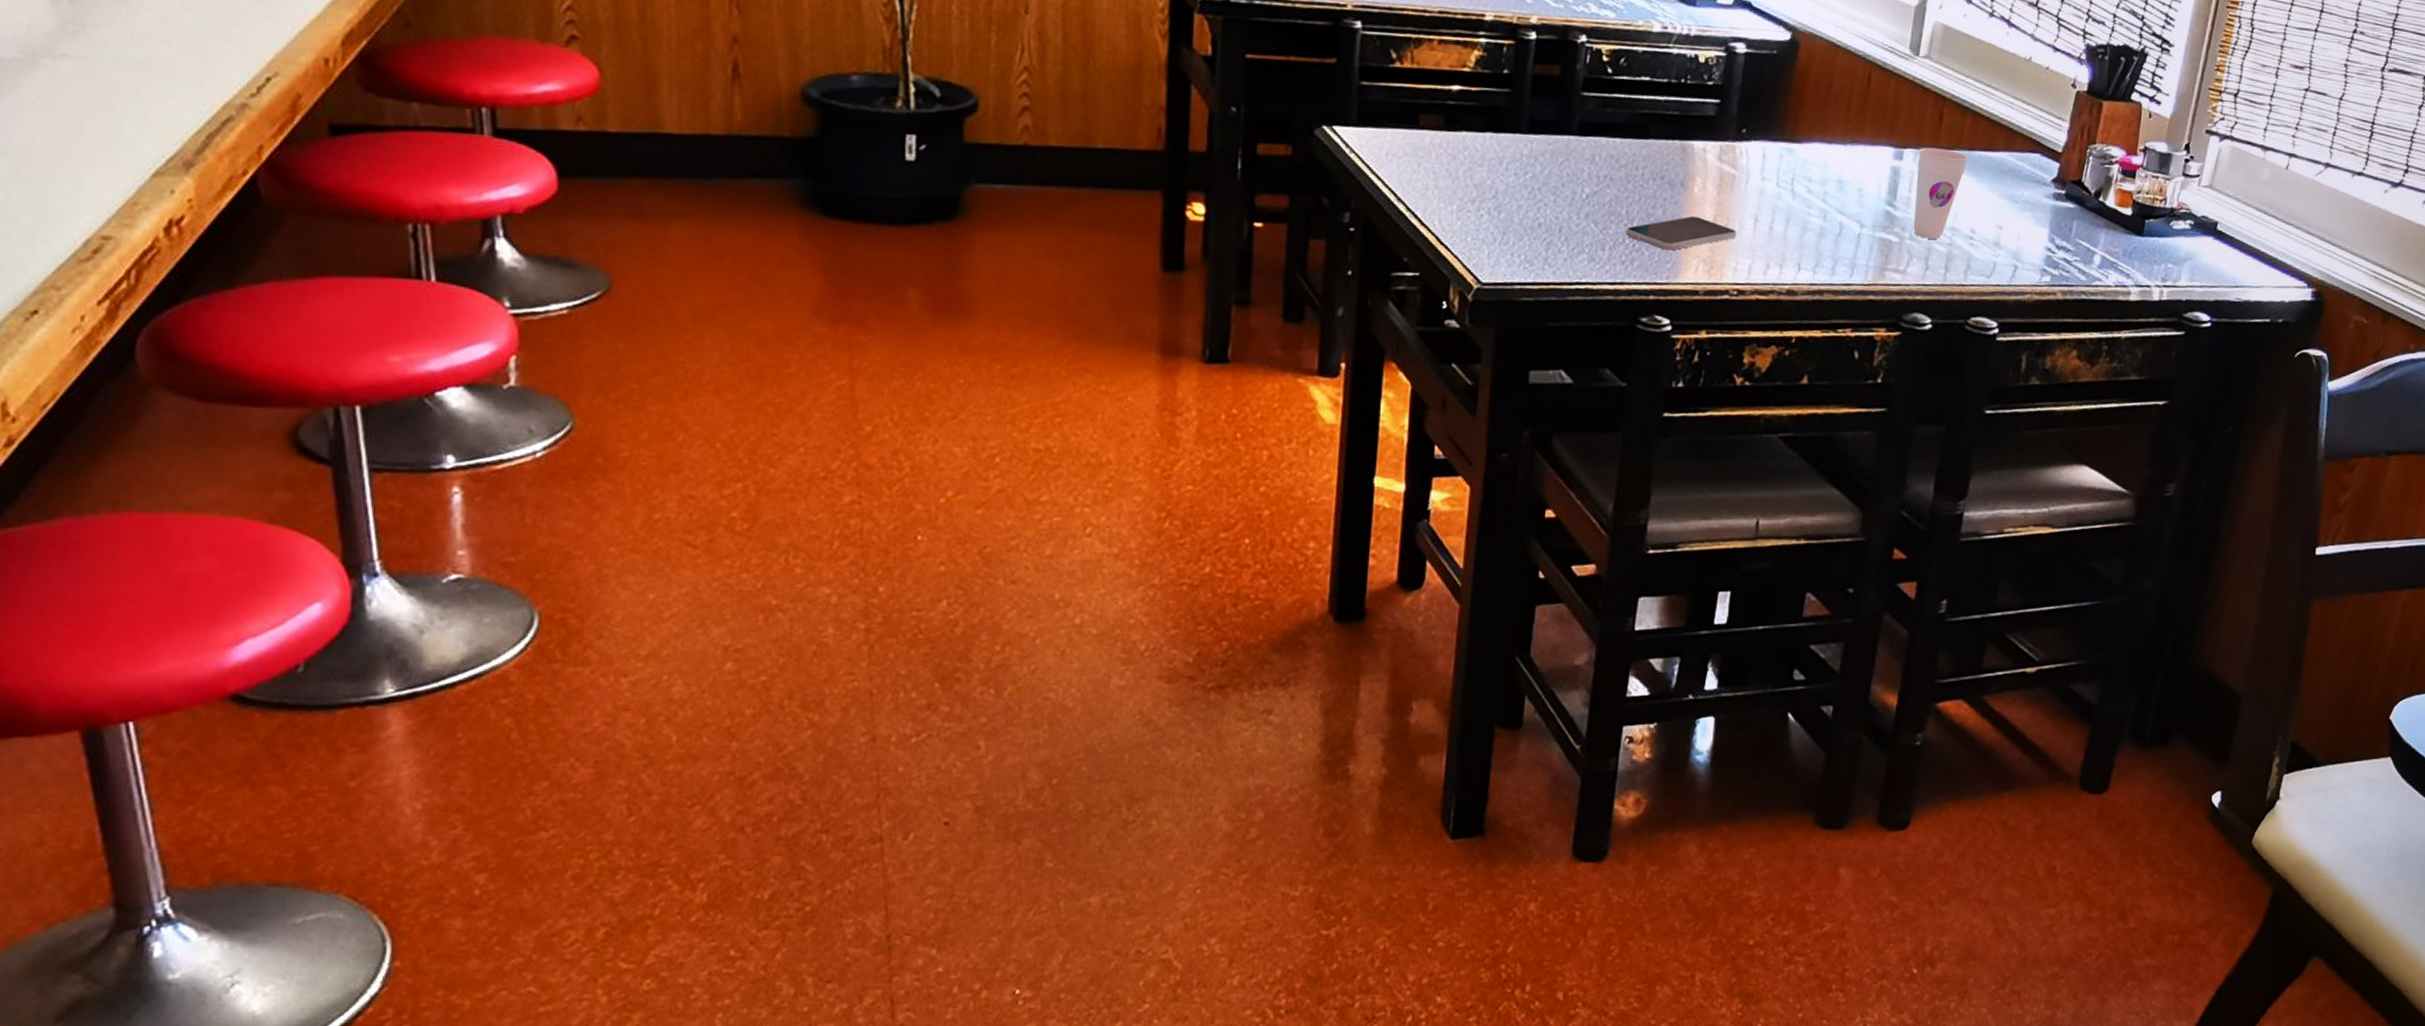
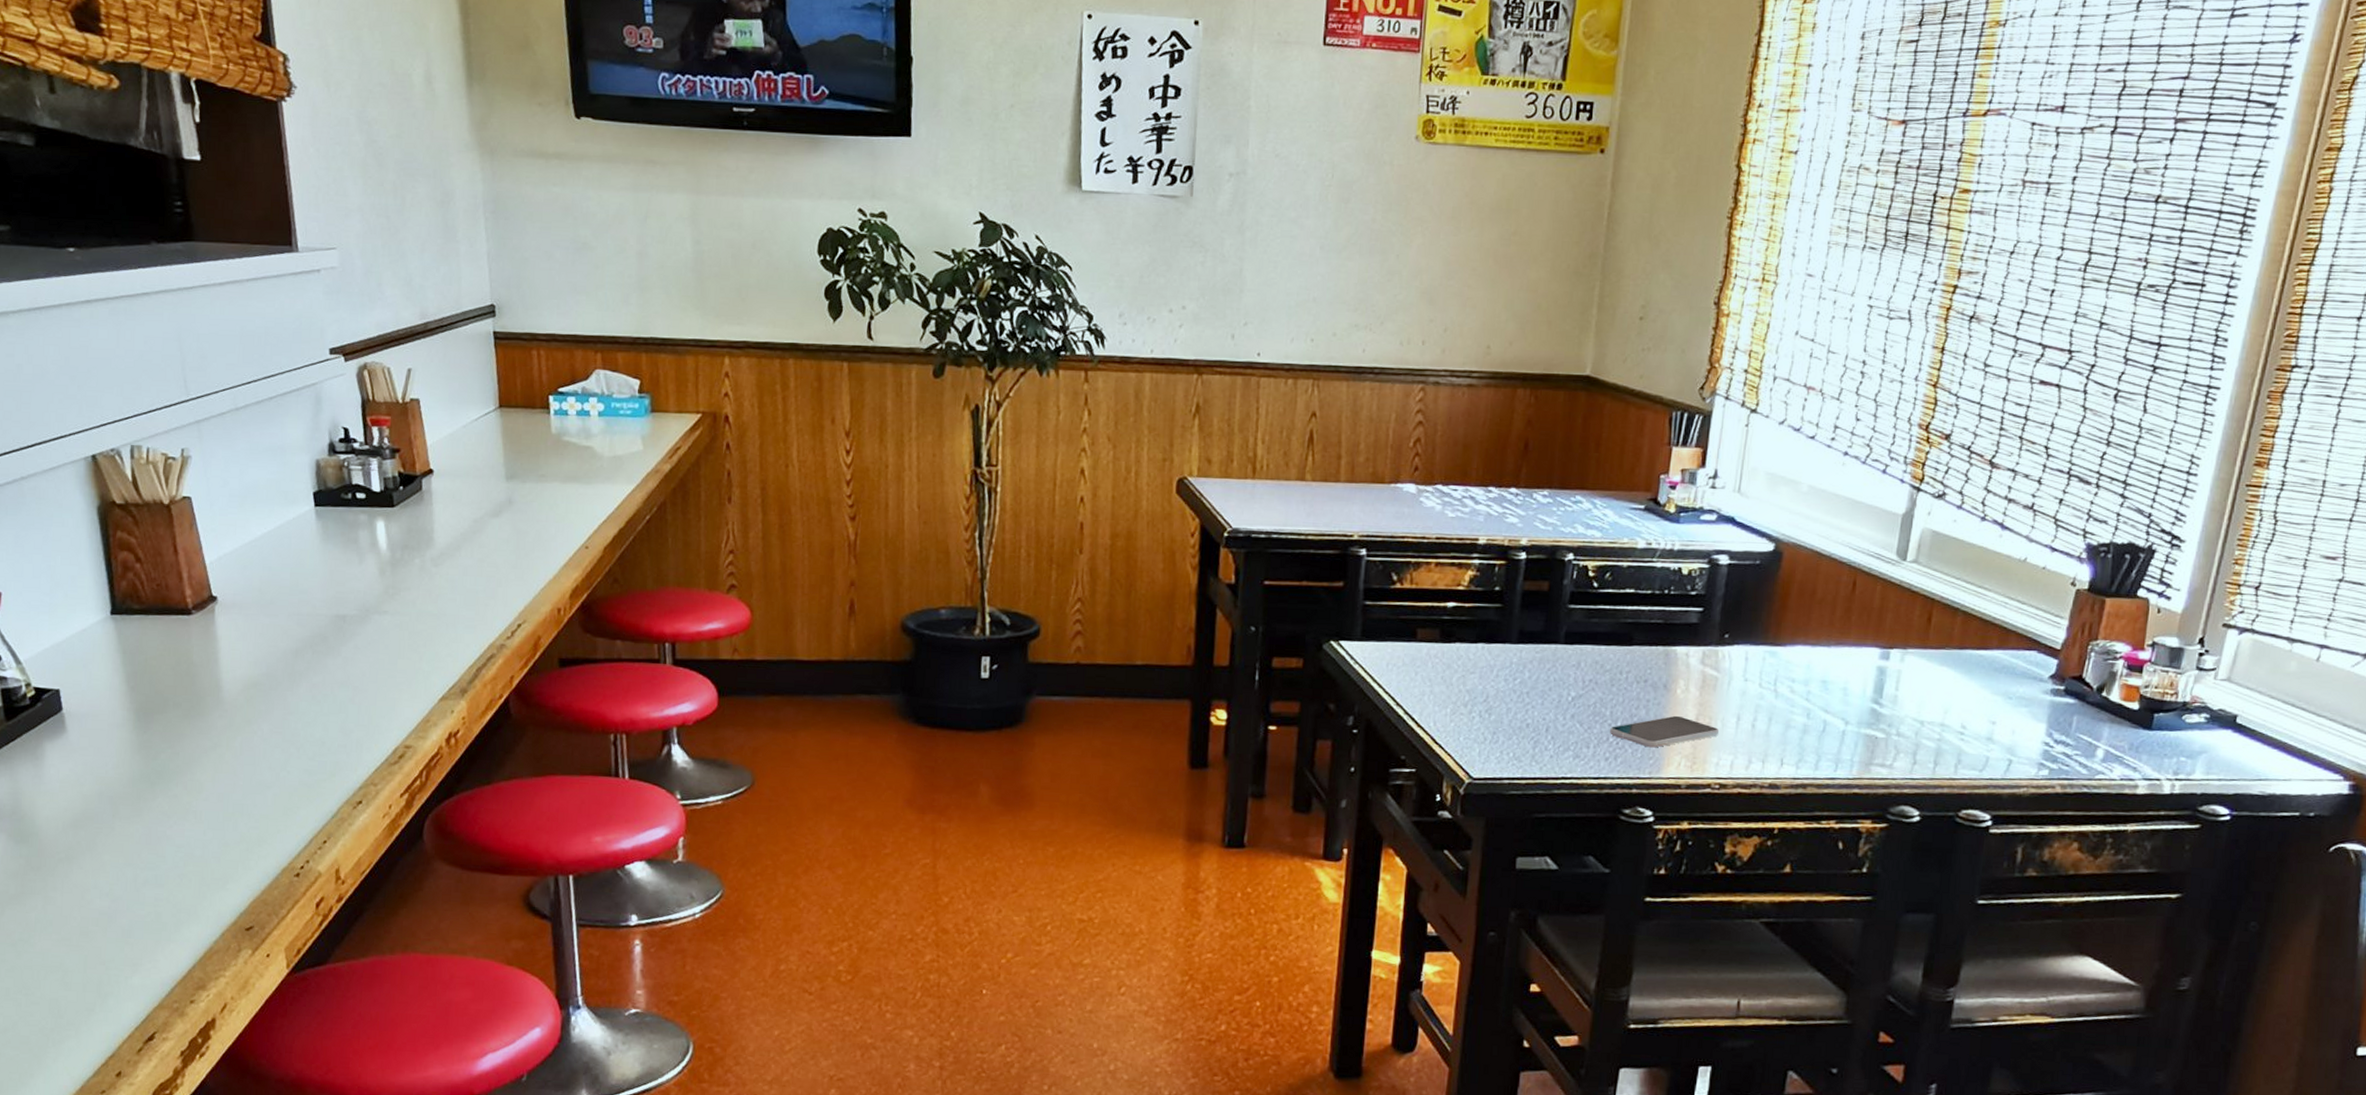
cup: present [1913,147,1968,239] -> none [1900,647,1958,735]

